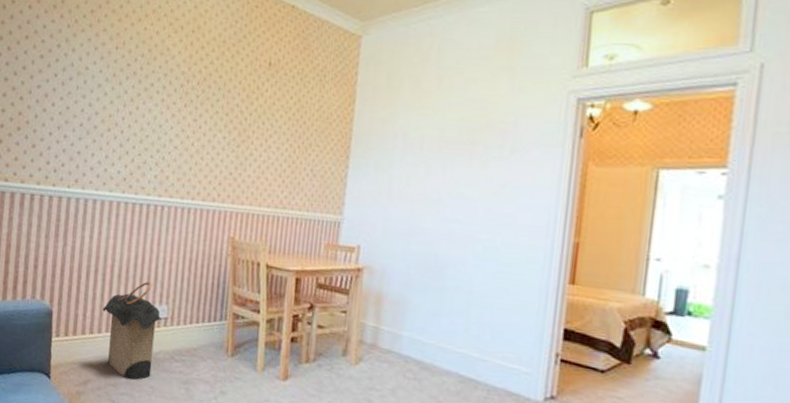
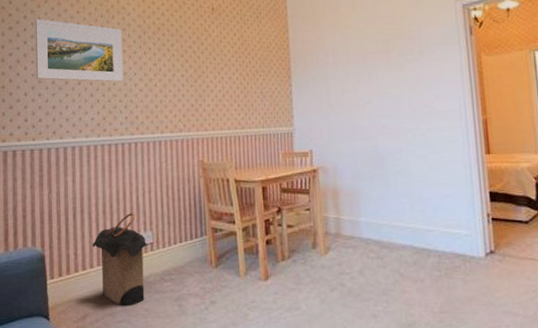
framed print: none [63,49,162,135] -> present [35,18,124,82]

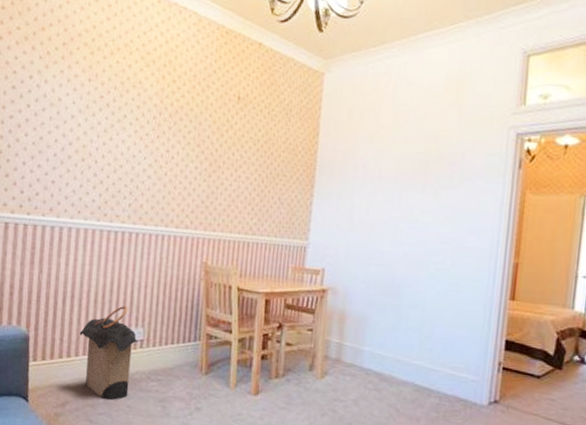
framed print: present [35,18,124,82] -> none [36,80,135,165]

